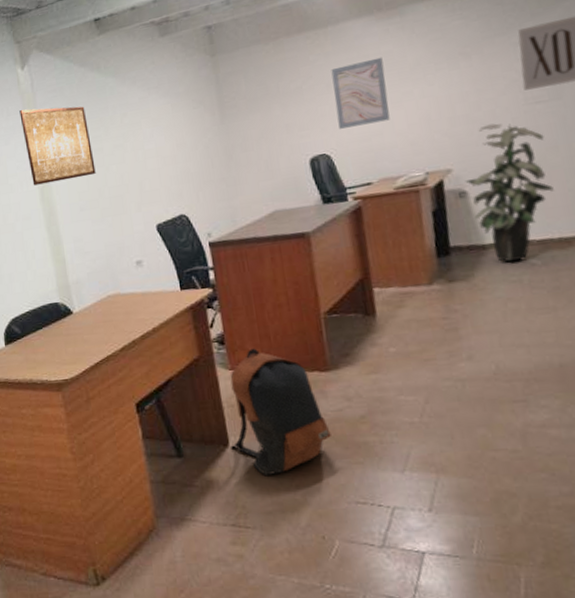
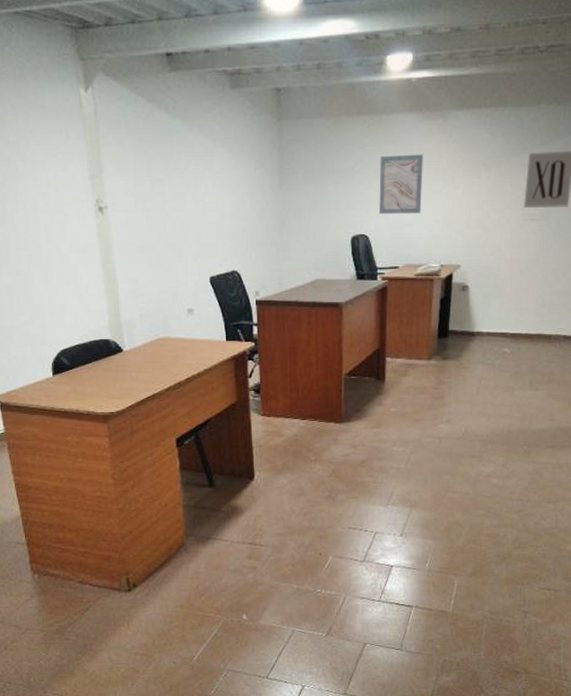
wall art: present [19,106,96,186] -> none [80,136,156,219]
backpack: present [230,348,331,477] -> none [256,399,337,505]
indoor plant: present [465,123,554,262] -> none [468,232,531,349]

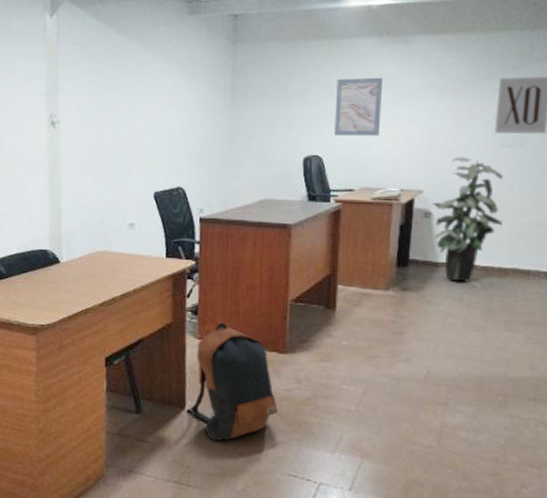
backpack: none [256,399,337,505] -> present [187,322,278,442]
indoor plant: none [468,232,531,349] -> present [432,157,503,282]

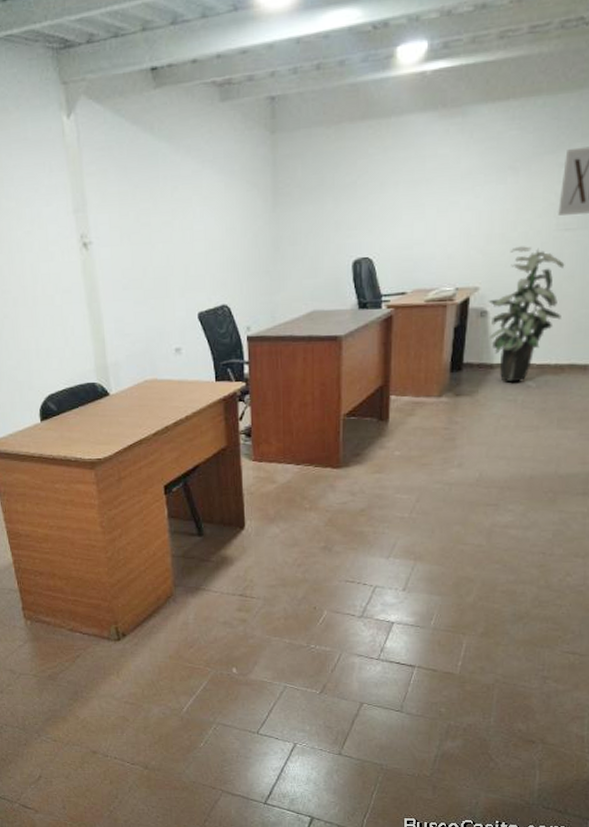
backpack: present [187,322,278,442] -> none [246,442,334,556]
wall art: present [334,77,383,136] -> none [385,160,438,233]

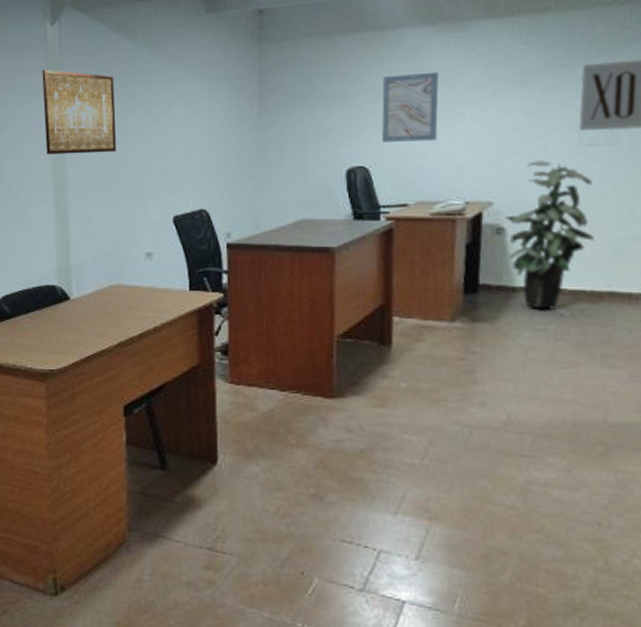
wall art: none [63,167,141,256] -> present [42,70,117,155]
wall art: none [385,160,438,233] -> present [382,72,439,142]

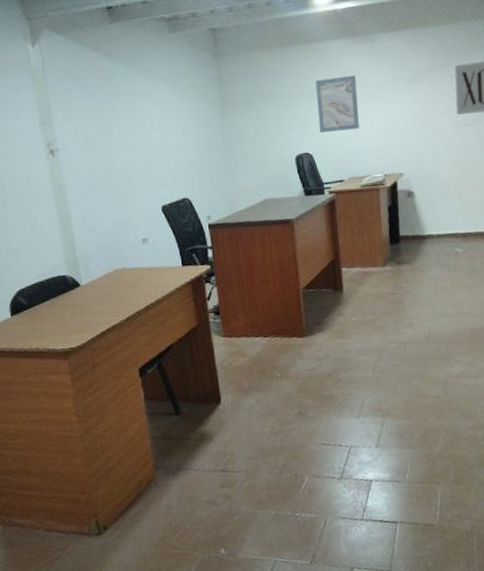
wall art: present [42,70,117,155] -> none [29,86,106,162]
indoor plant: present [504,160,594,309] -> none [412,139,473,250]

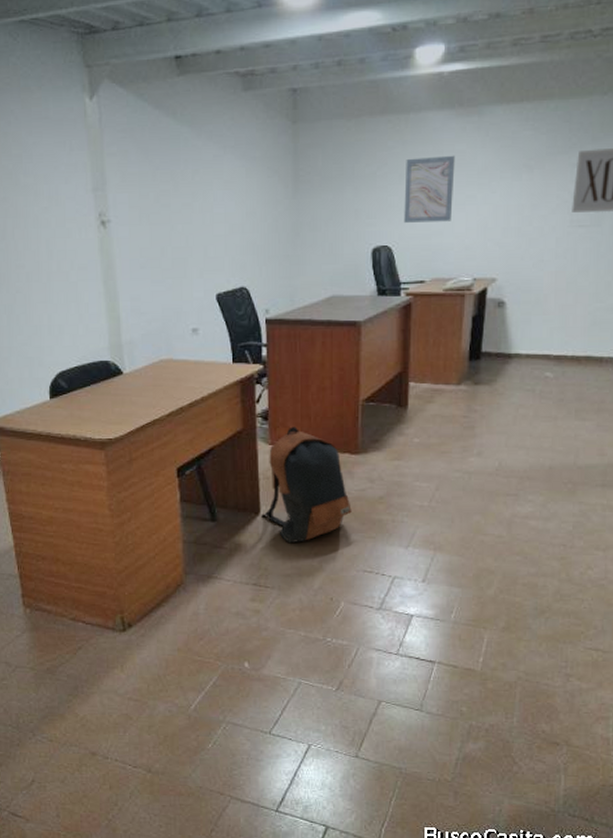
backpack: none [222,318,305,427] -> present [261,426,352,544]

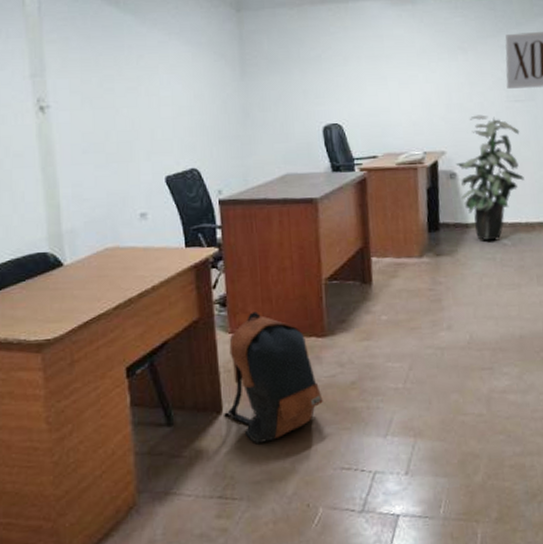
wall art: present [404,155,455,223] -> none [348,39,397,101]
indoor plant: none [505,240,579,373] -> present [455,115,524,241]

